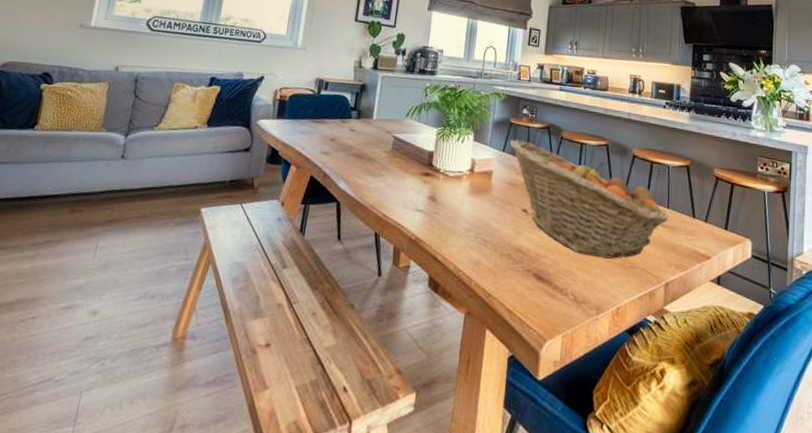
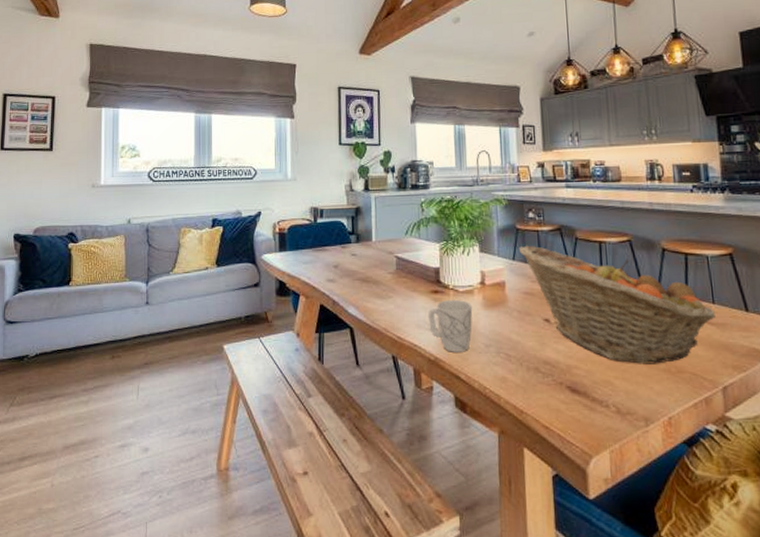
mug: none [415,183,459,235] -> present [427,299,473,352]

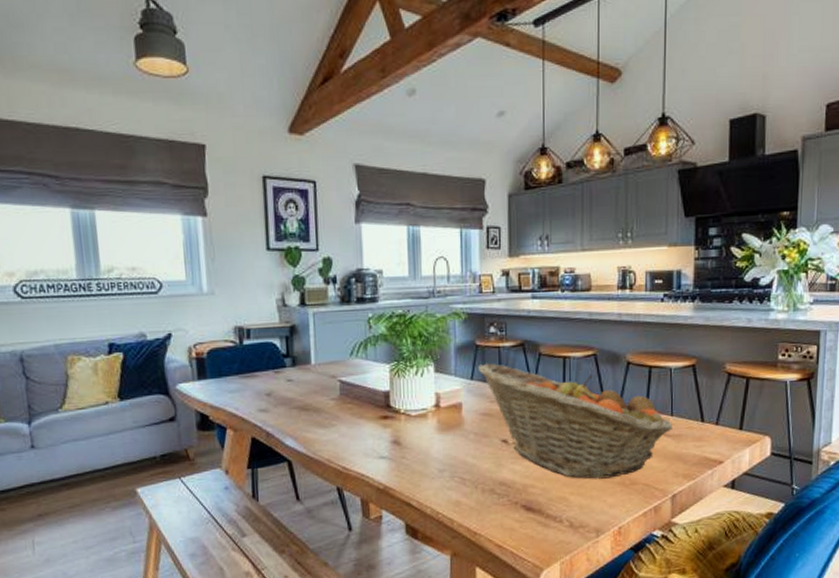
mug: present [427,299,473,352] -> none [376,424,426,480]

